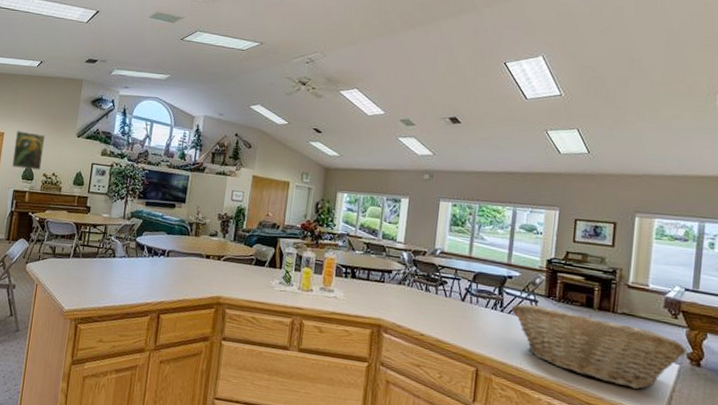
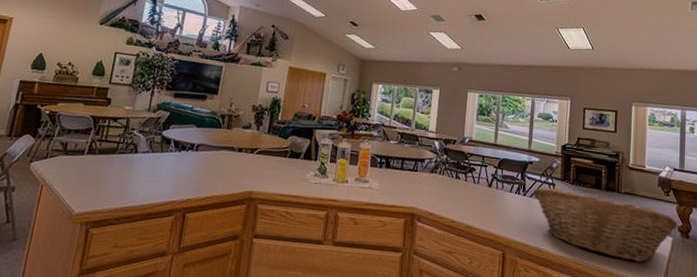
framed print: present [11,131,45,170] -> none [19,16,62,59]

